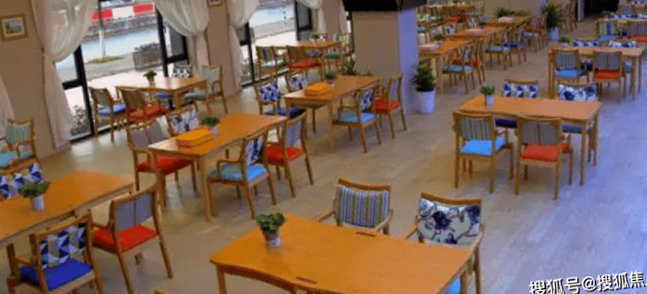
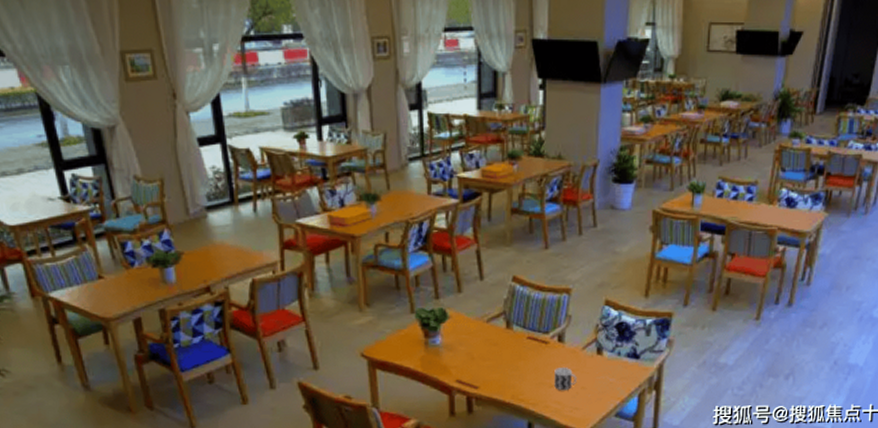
cup: none [383,256,404,279] -> present [554,366,577,391]

